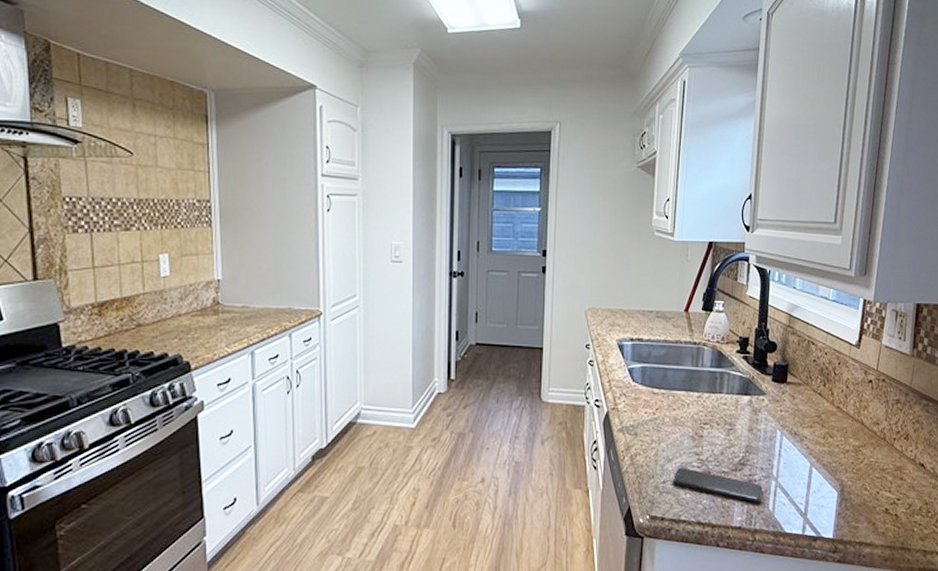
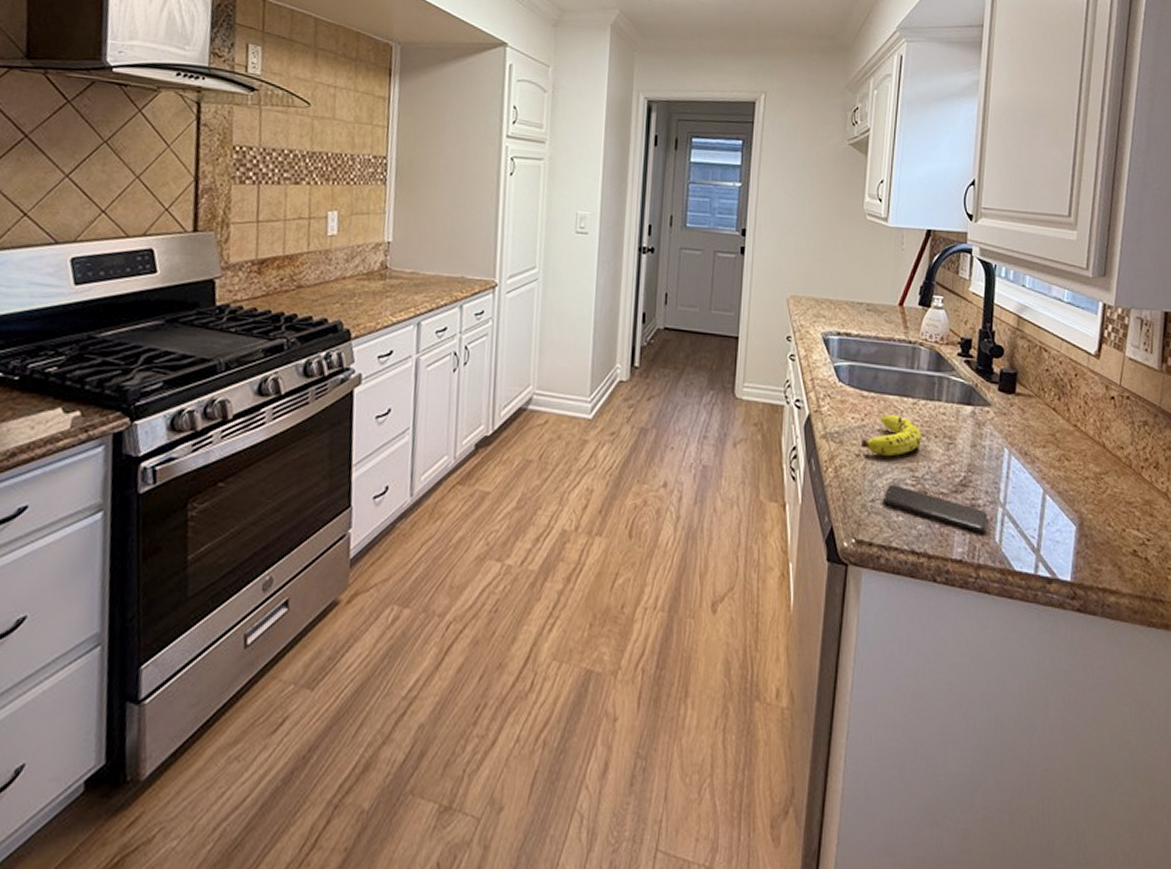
fruit: none [654,407,706,444] -> present [861,414,922,457]

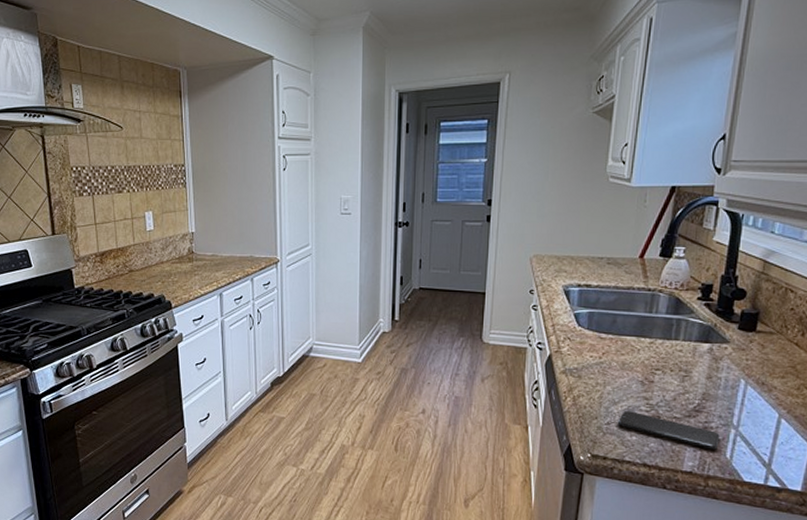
fruit: present [861,414,922,457] -> none [599,352,658,388]

